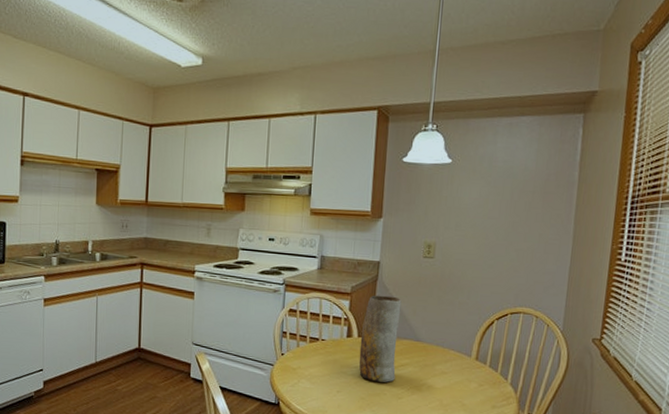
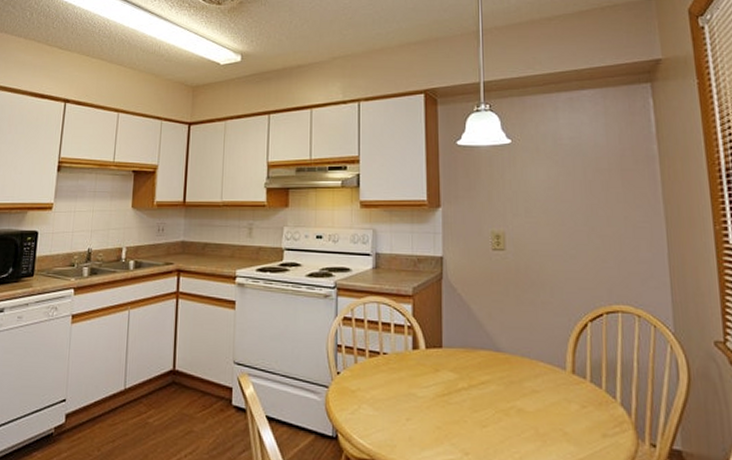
vase: present [359,295,402,382] -> none [429,296,476,406]

